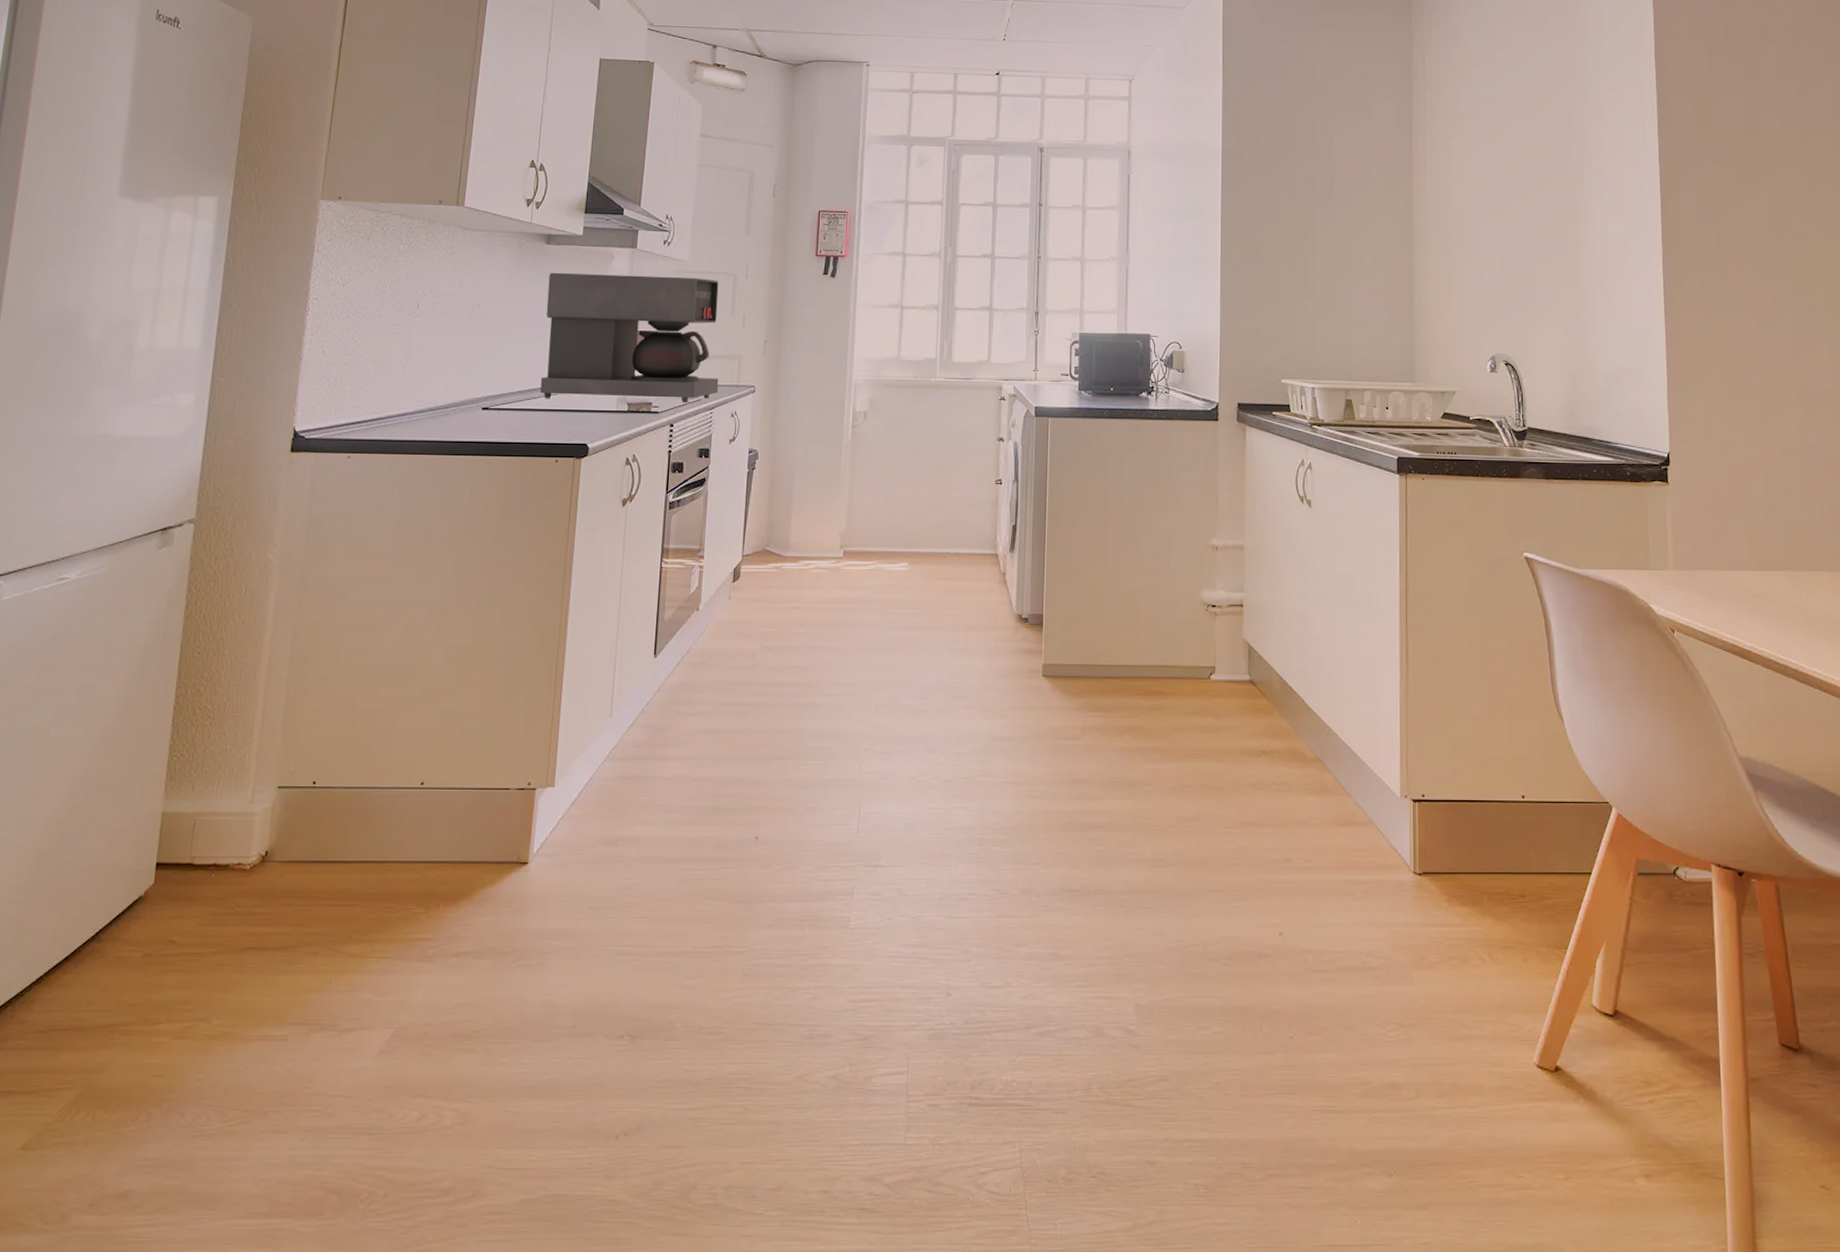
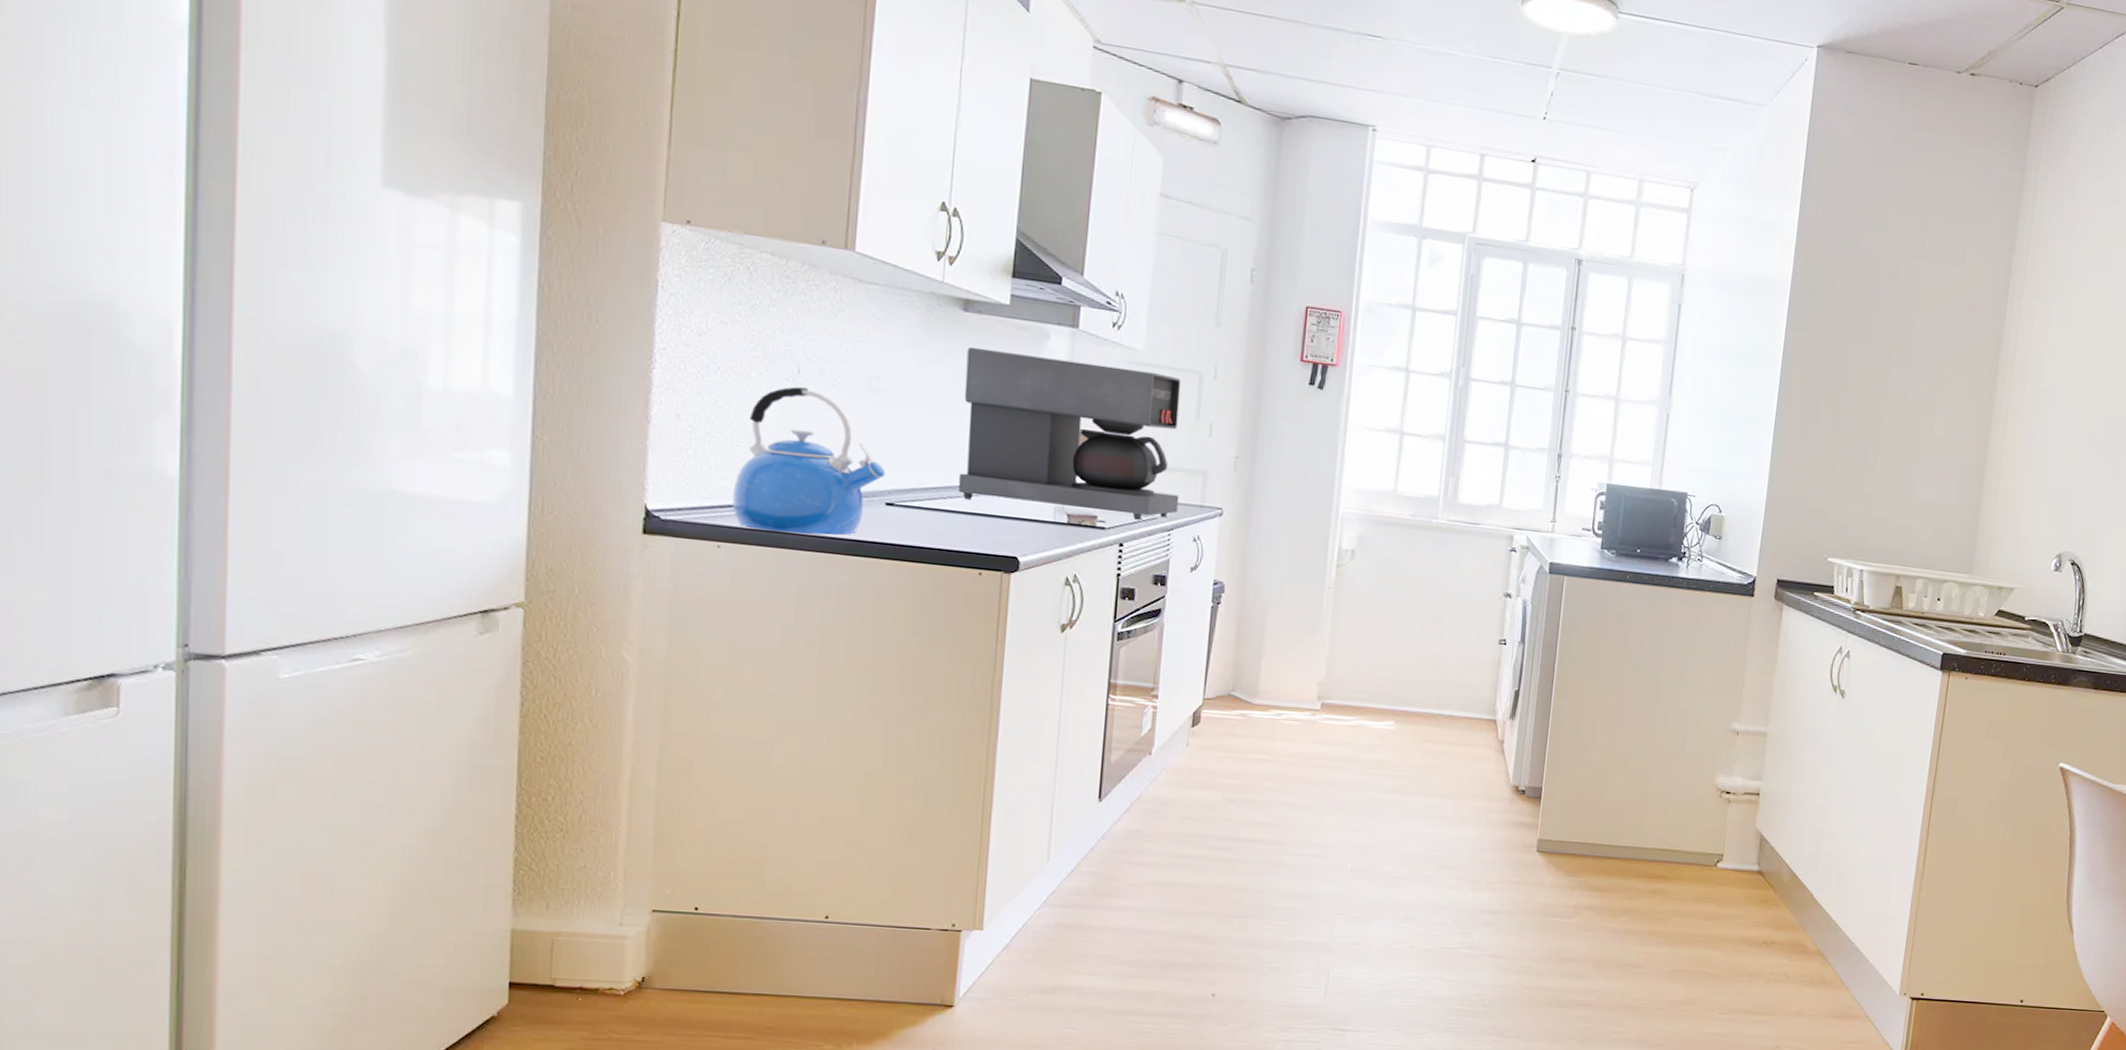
kettle: none [361,319,483,441] -> present [732,386,886,535]

